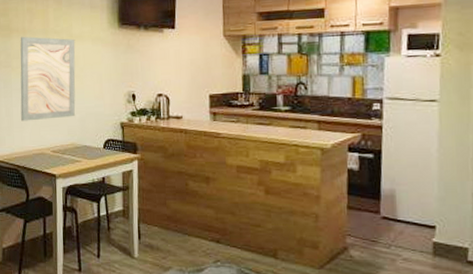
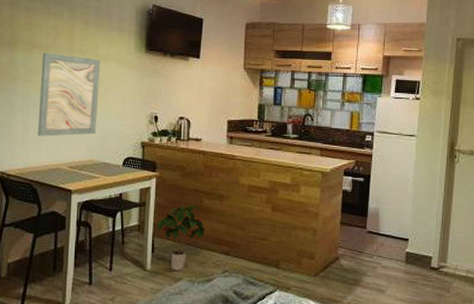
potted plant: none [142,188,192,259] -> present [157,205,205,270]

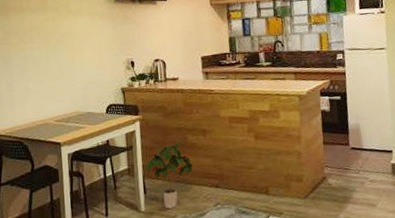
wall art: present [38,52,101,136] -> none [18,14,77,95]

